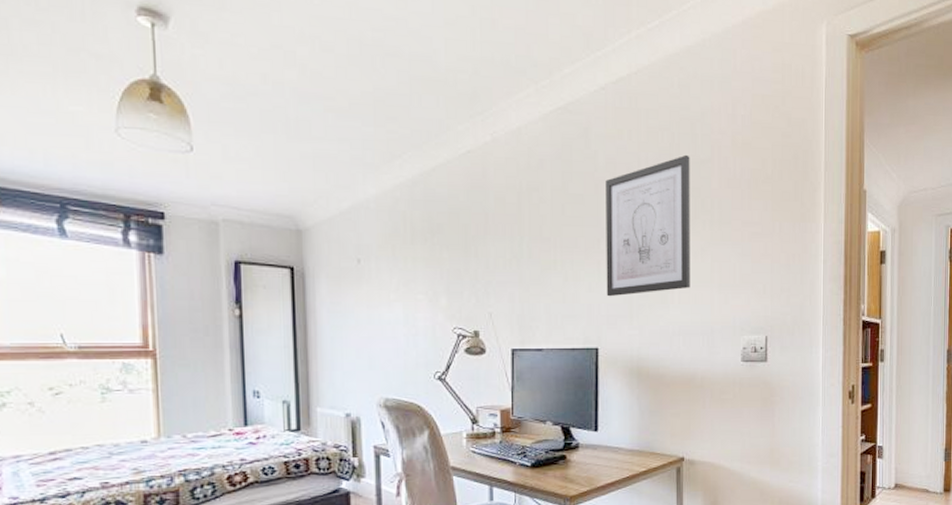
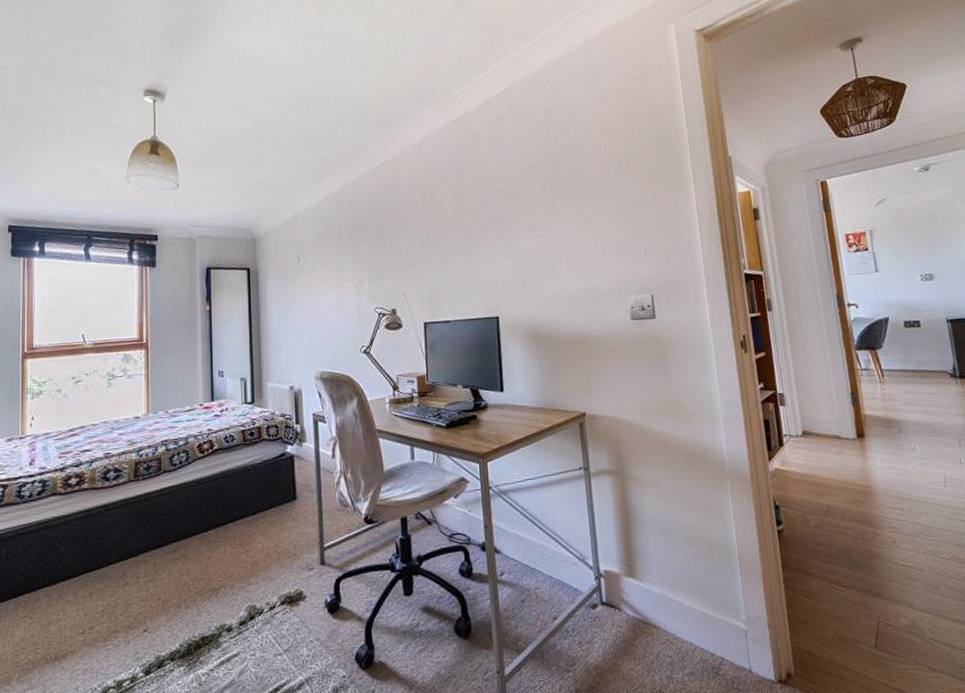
wall art: present [605,154,690,297] -> none [495,145,577,271]

